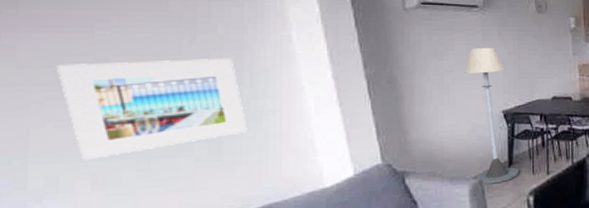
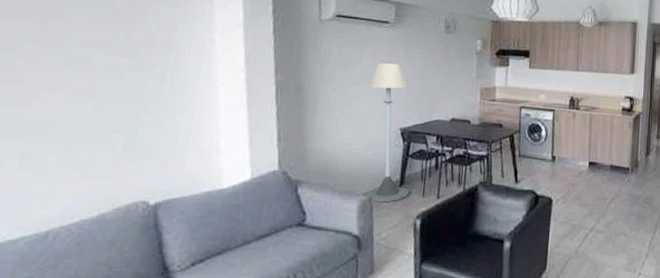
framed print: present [56,59,247,161] -> none [11,49,162,140]

